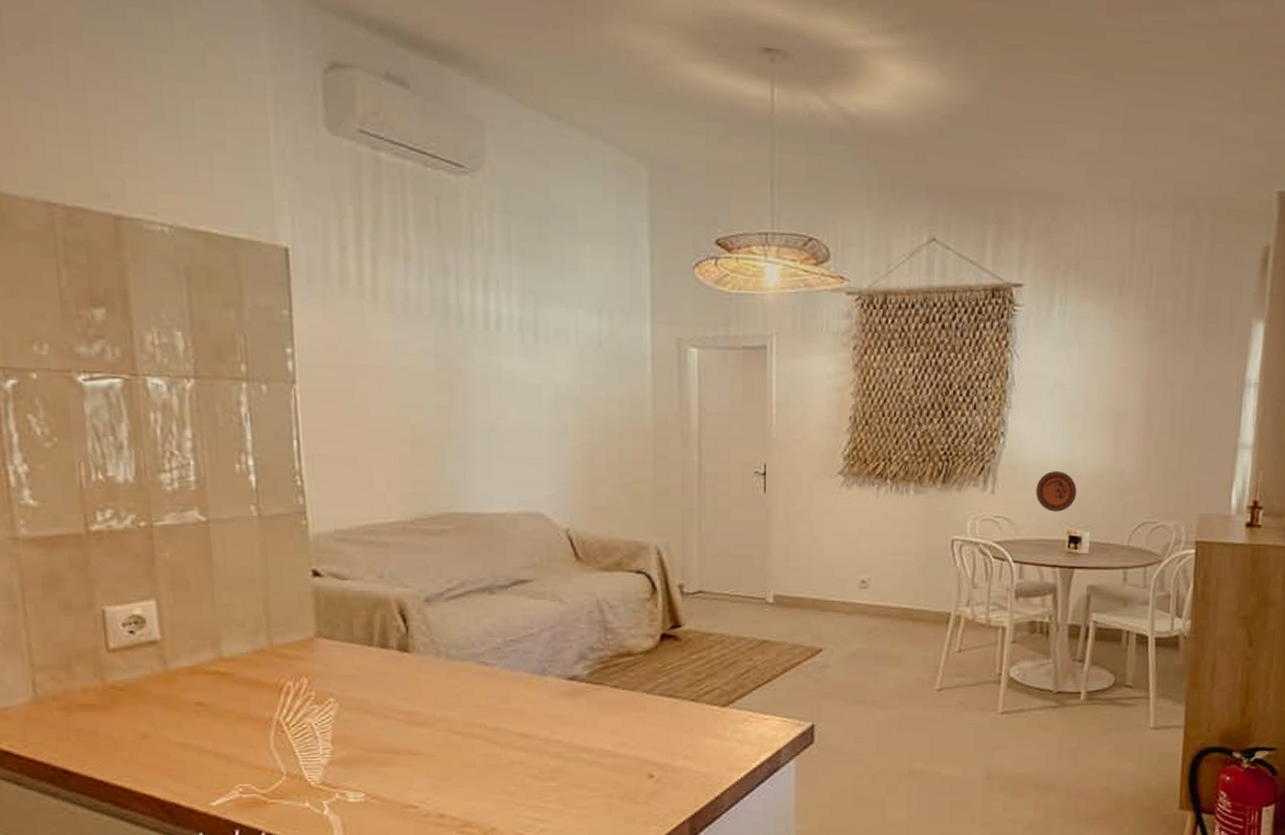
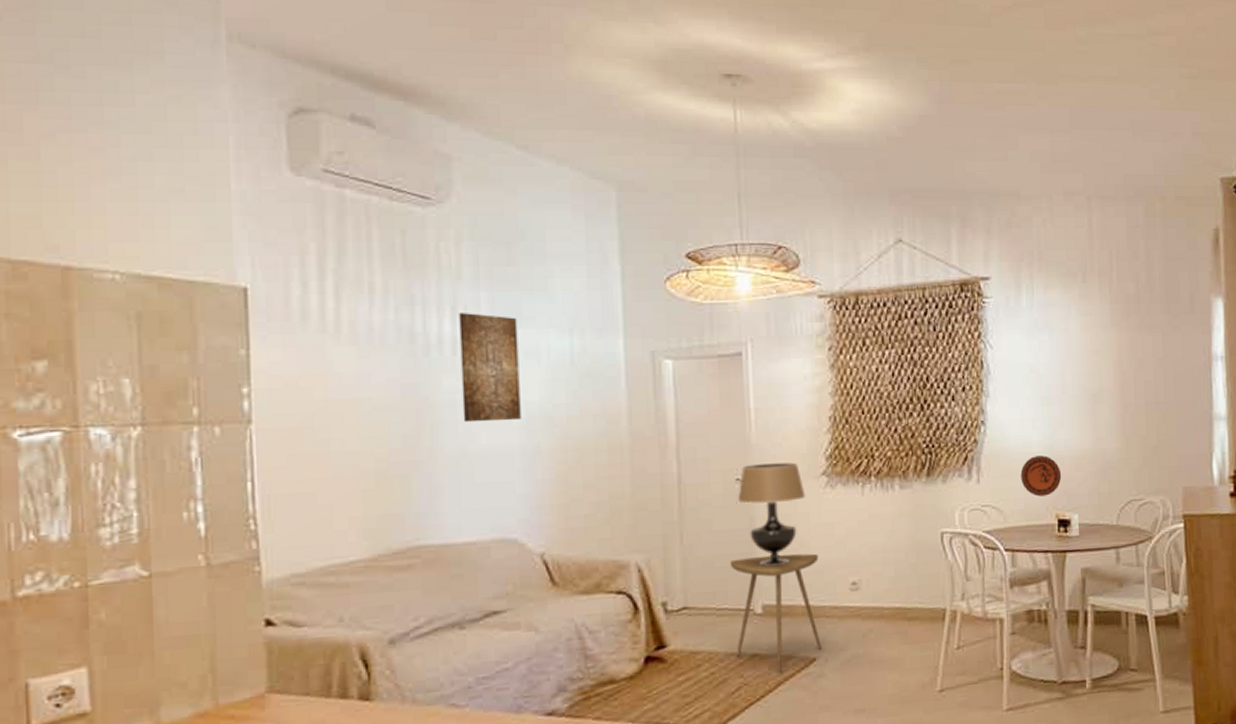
wall art: none [491,287,550,399] -> present [459,313,521,423]
side table: none [745,548,831,661] -> present [729,553,821,674]
table lamp: none [755,459,822,559] -> present [737,462,806,567]

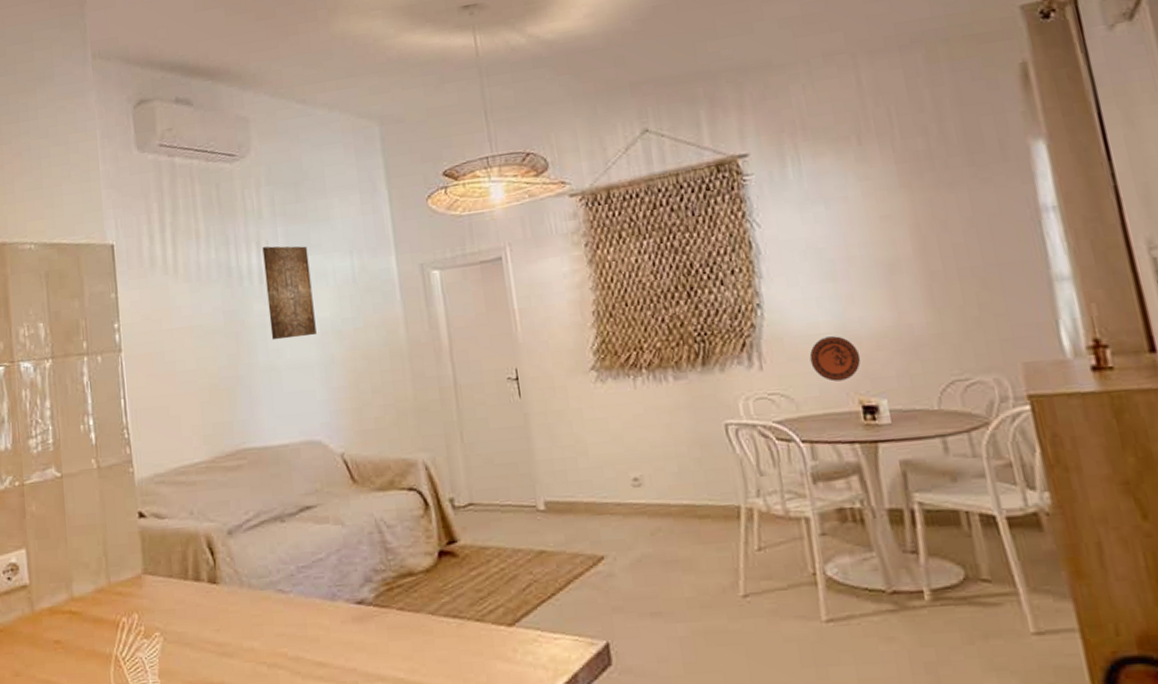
side table: present [729,553,821,674] -> none [508,449,609,572]
table lamp: present [737,462,806,567] -> none [510,359,577,463]

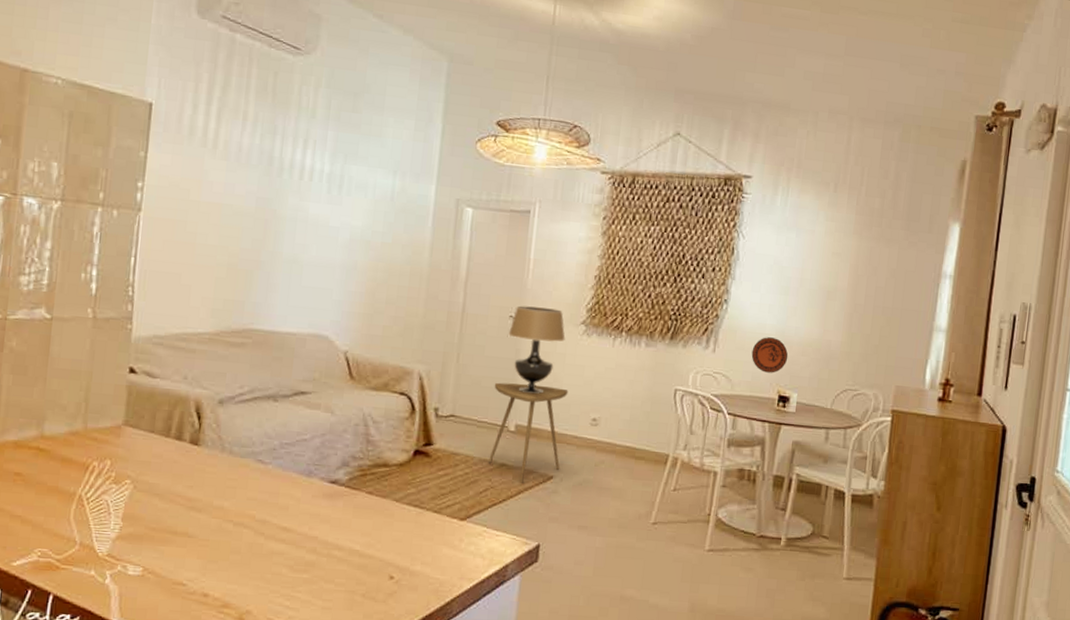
wall art: present [262,246,317,341] -> none [300,146,354,240]
side table: none [508,449,609,572] -> present [488,382,569,484]
table lamp: none [510,359,577,463] -> present [508,305,565,394]

